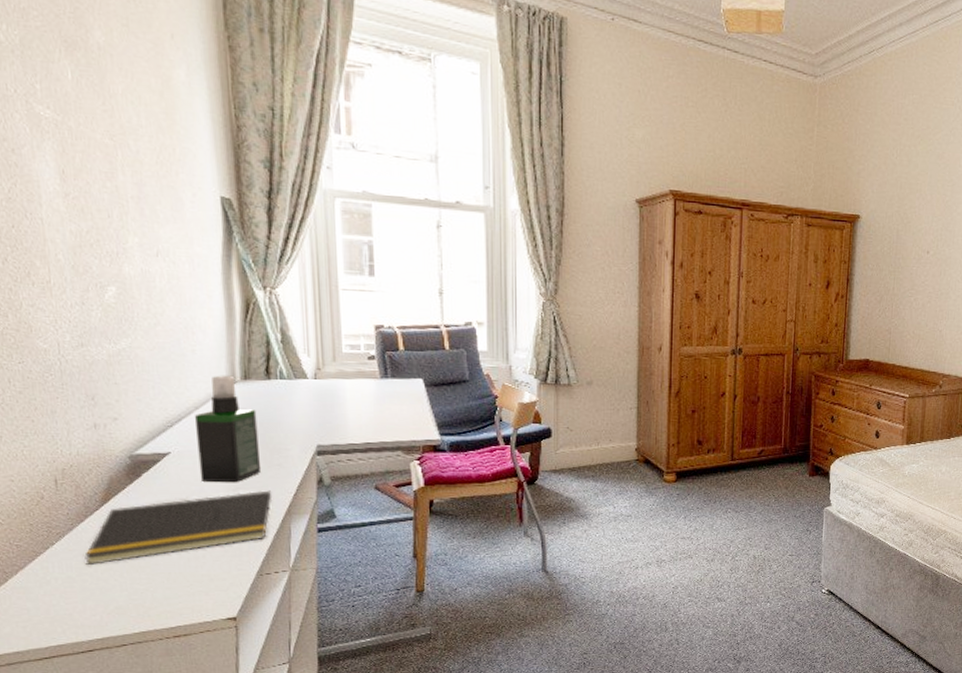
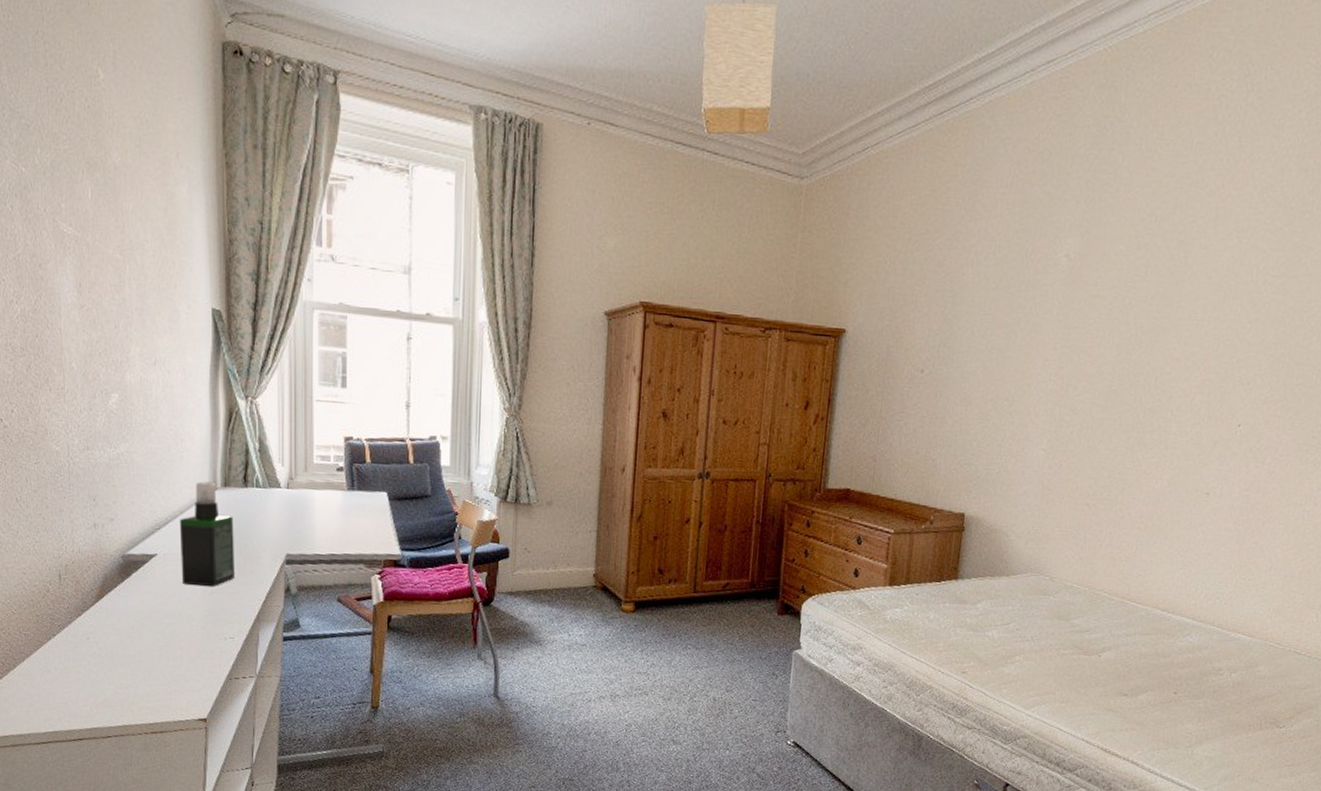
notepad: present [84,490,273,566] -> none [80,596,244,658]

